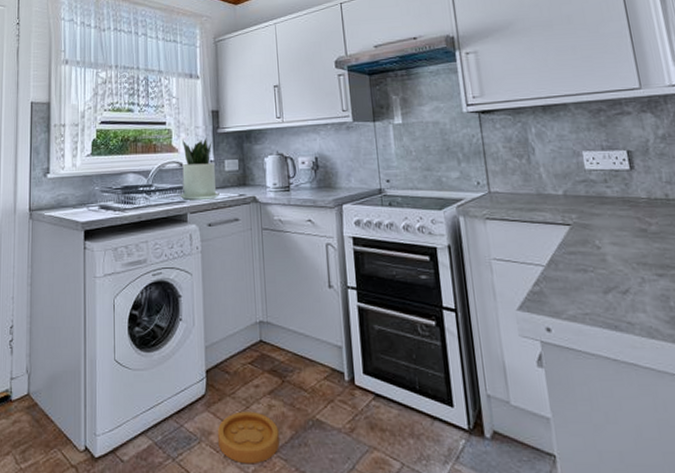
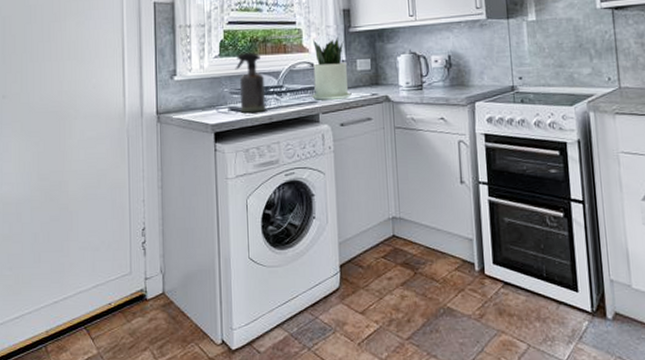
spray bottle: none [106,152,135,212] -> present [235,53,266,114]
pet bowl: present [218,411,280,464] -> none [352,302,412,351]

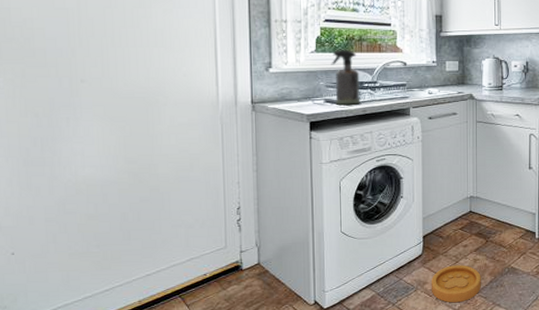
planter: present [311,38,352,100] -> none [403,41,440,96]
pet bowl: none [352,302,412,351] -> present [432,265,481,303]

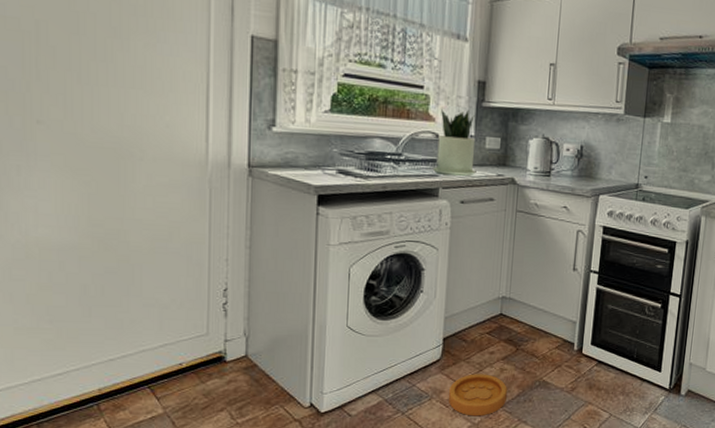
spray bottle: present [331,50,361,106] -> none [348,112,382,180]
planter: none [403,41,440,96] -> present [432,108,477,176]

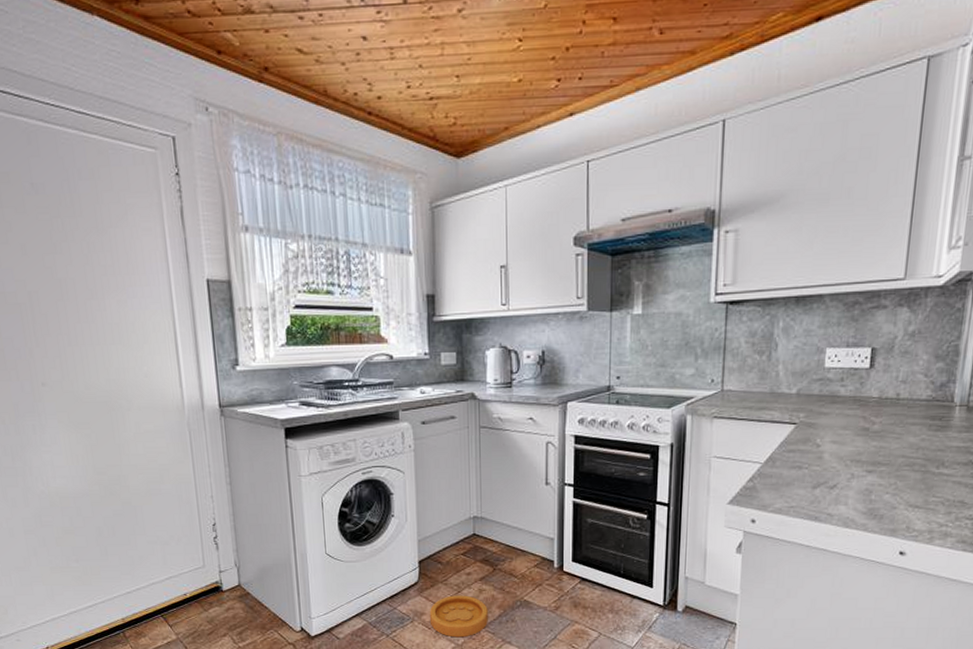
planter: present [432,108,477,176] -> none [390,327,435,396]

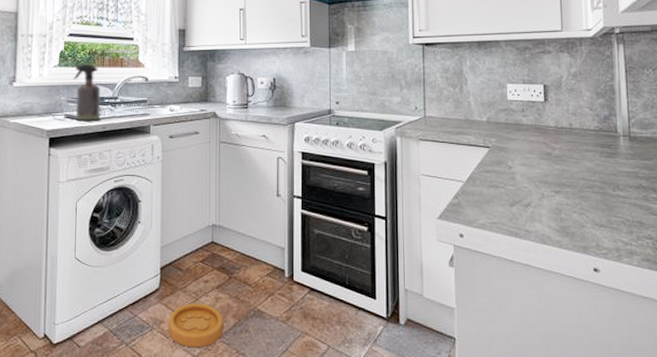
spray bottle: none [304,342,341,409] -> present [73,64,101,122]

